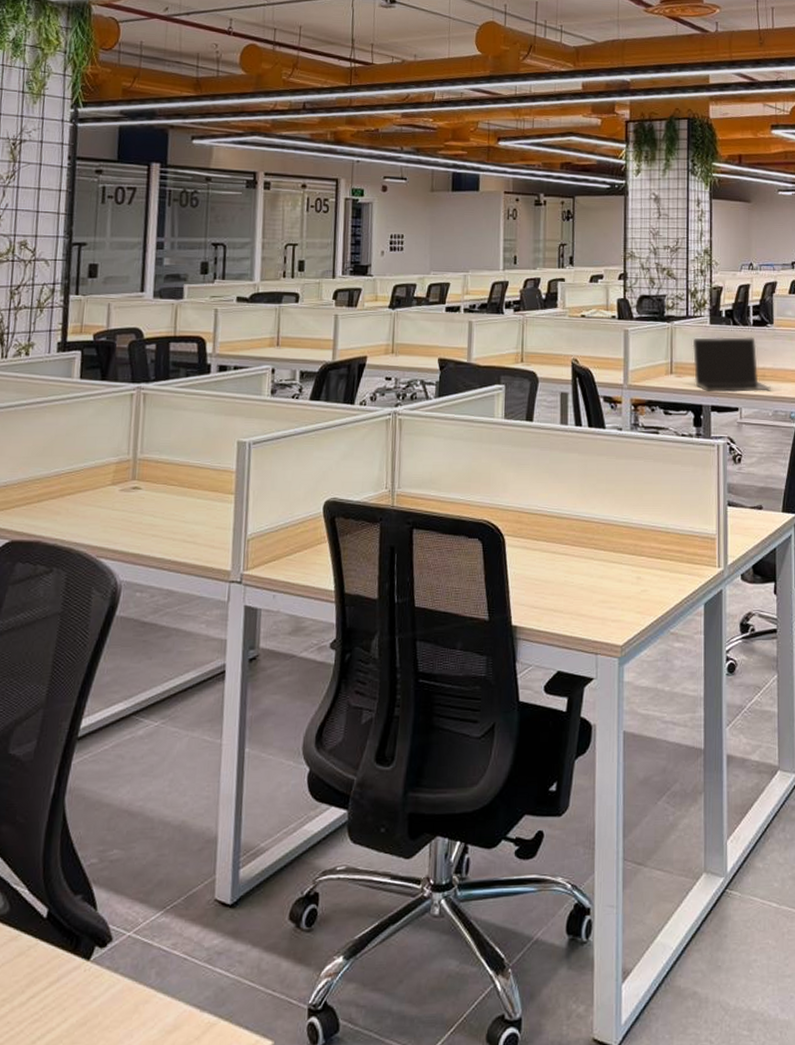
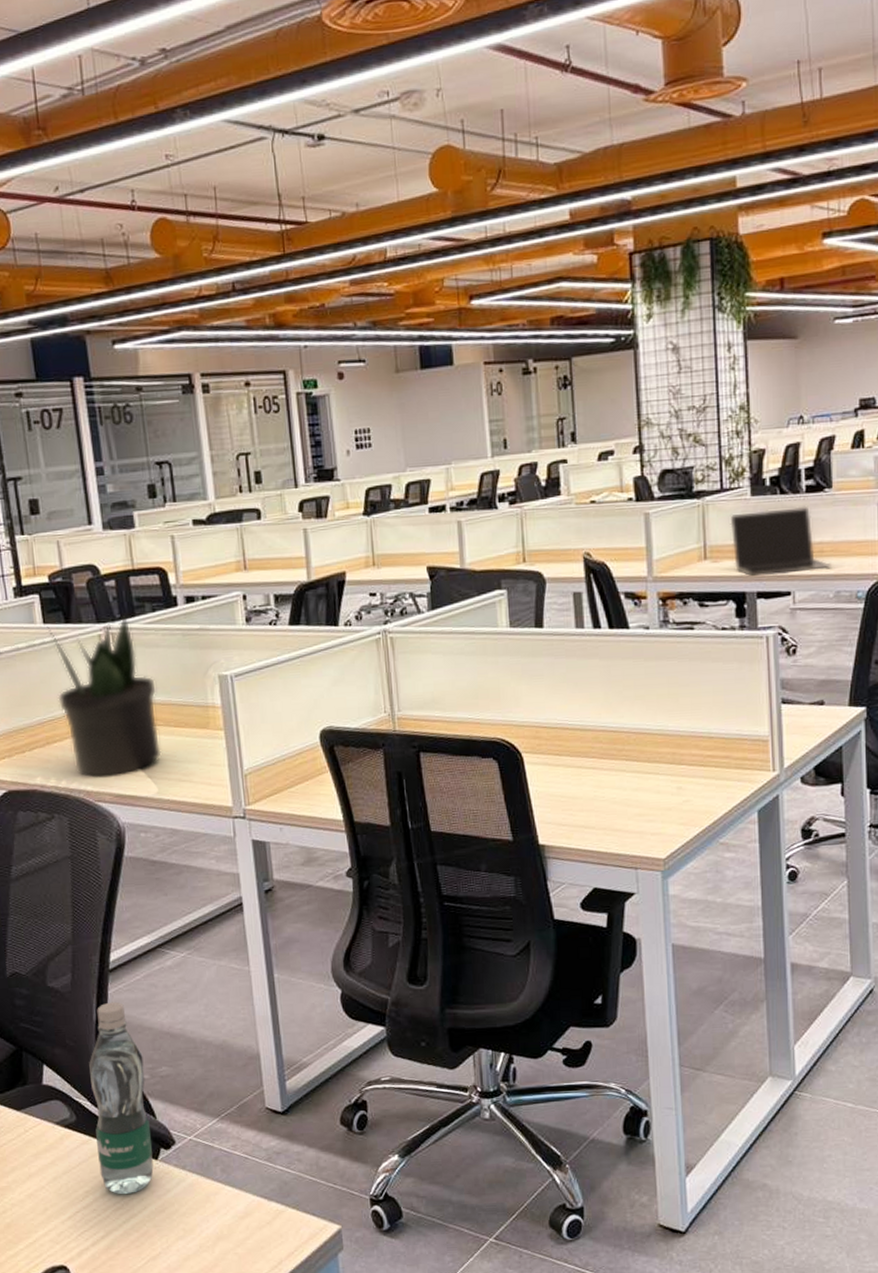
bottle: none [23,773,96,1003] -> present [89,1001,154,1194]
planter: none [79,377,178,533] -> present [47,614,162,778]

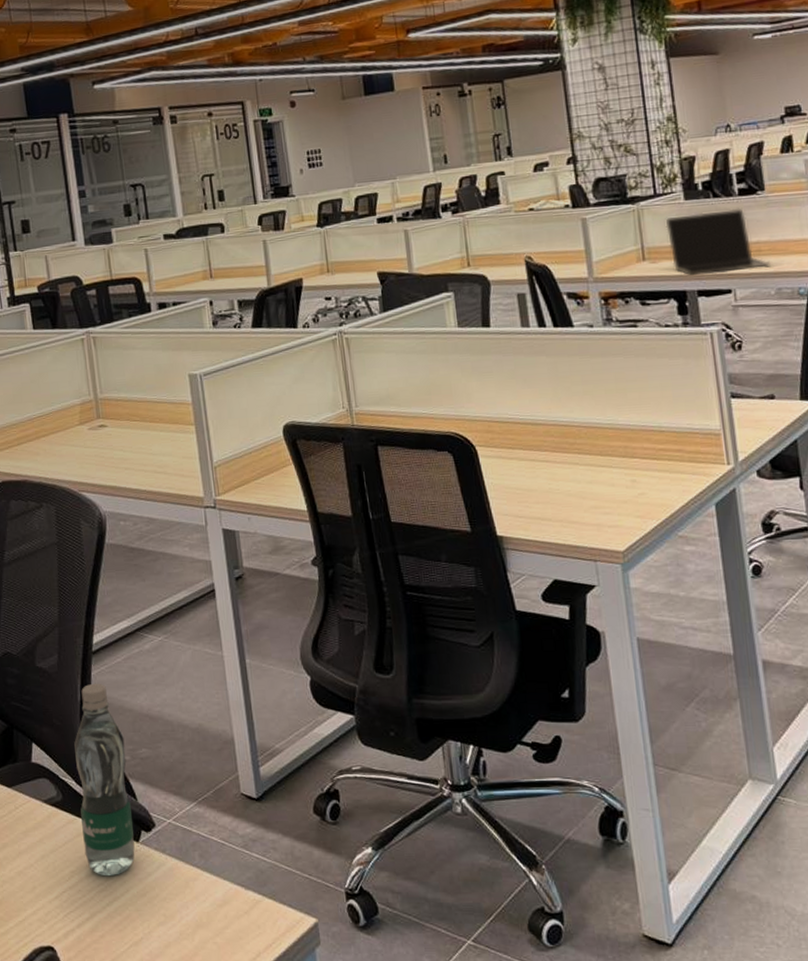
planter: present [47,614,162,778] -> none [36,320,139,469]

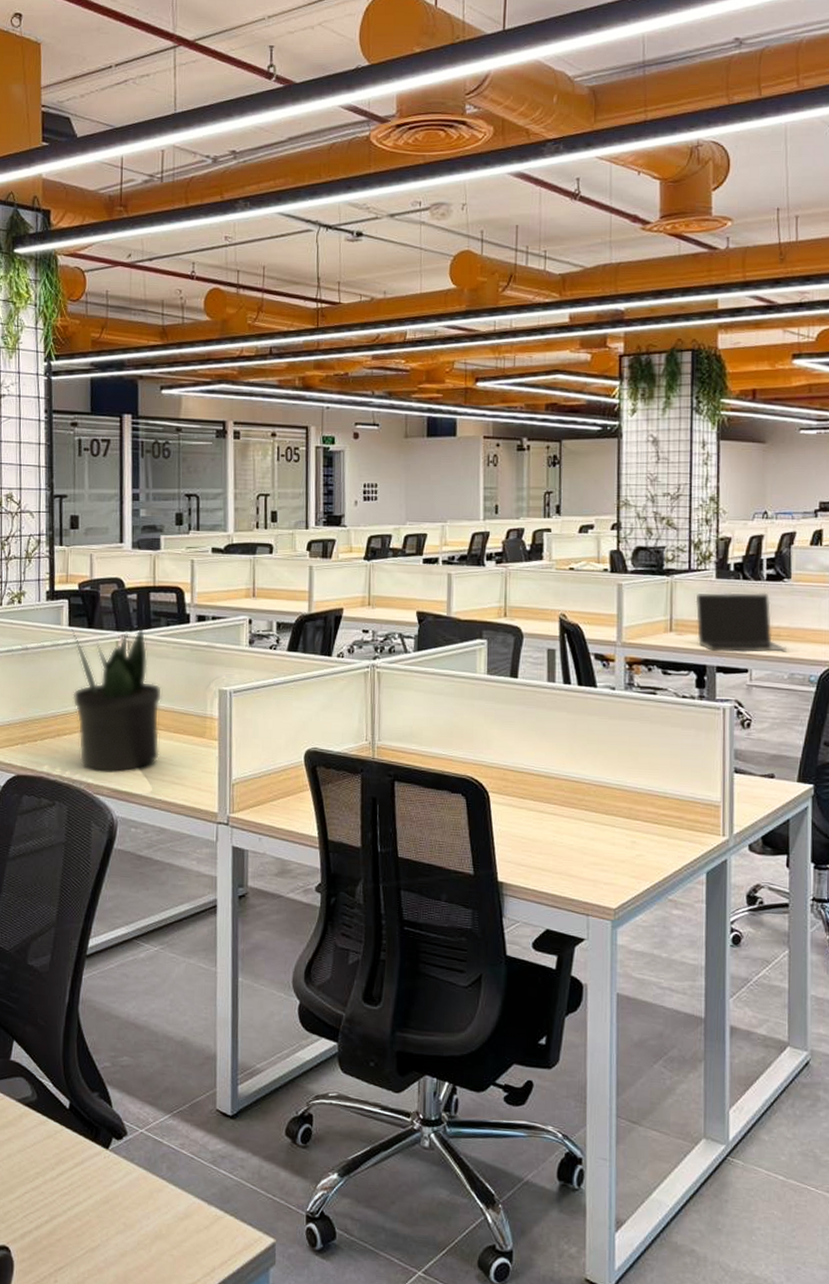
planter: none [36,320,139,469] -> present [71,626,163,773]
bottle: present [74,683,135,875] -> none [52,986,107,1180]

